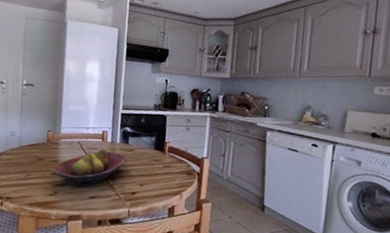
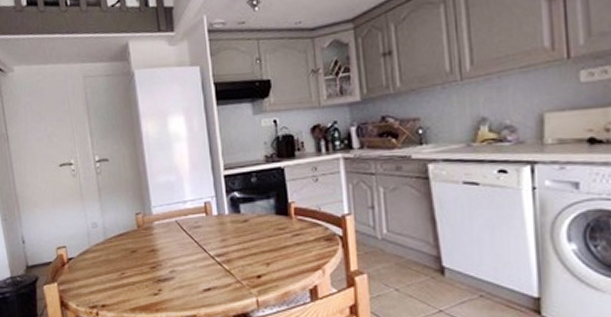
fruit bowl: present [52,148,127,188] -> none [150,224,242,280]

